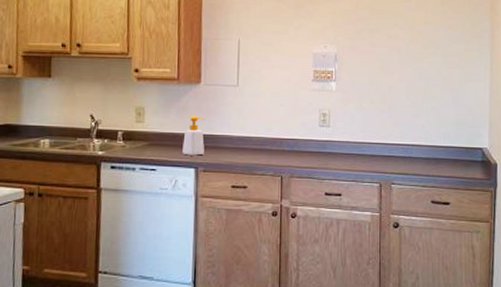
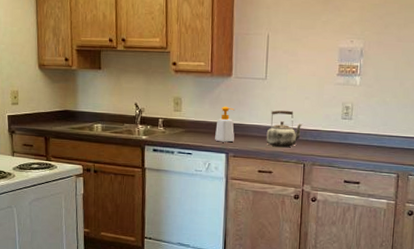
kettle: none [239,118,278,159] -> present [266,110,302,148]

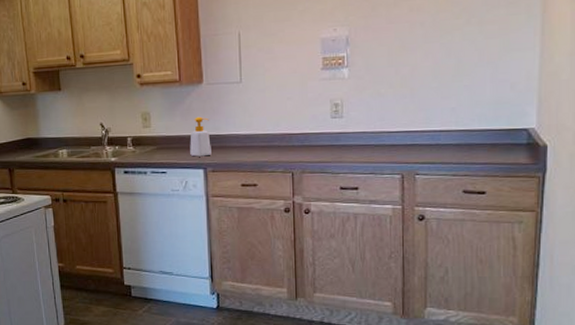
kettle: present [266,110,302,148] -> none [247,114,287,157]

